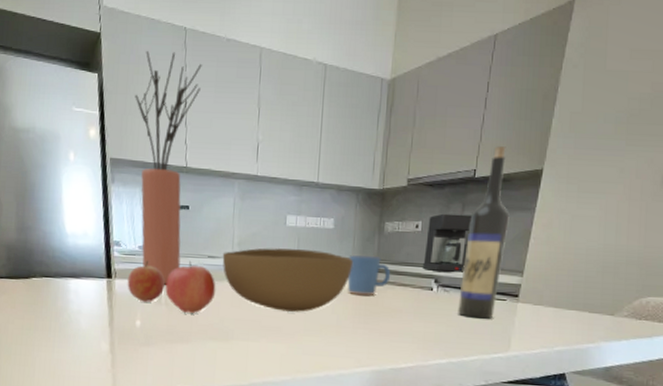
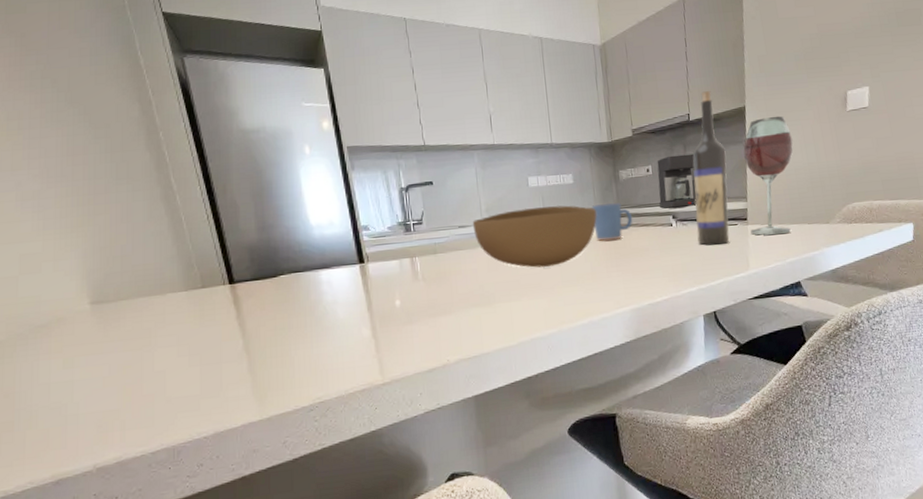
fruit: present [127,260,166,302] -> none [380,240,420,282]
vase: present [135,51,202,285] -> none [364,41,432,261]
apple: present [165,260,216,313] -> none [420,233,472,285]
wineglass: none [520,185,592,319] -> present [743,116,794,235]

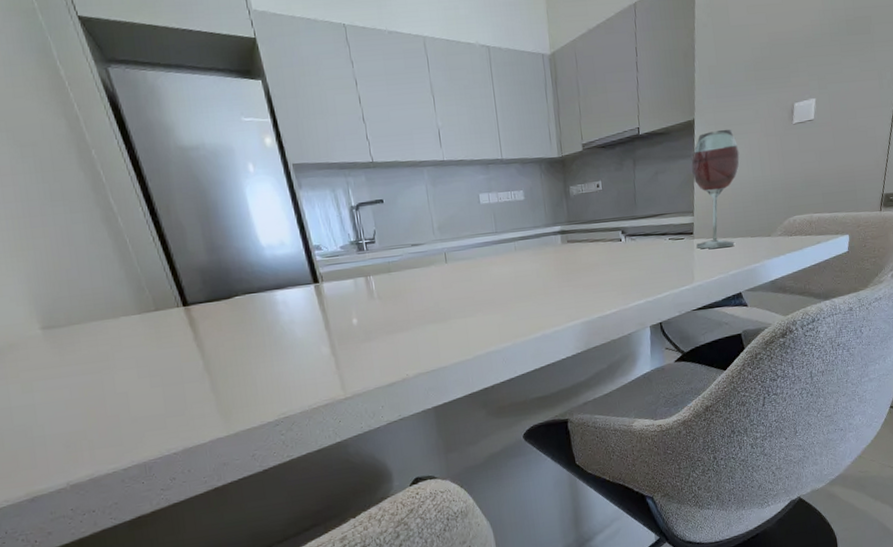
bowl: present [472,205,597,268] -> none [425,222,548,284]
mug: present [591,203,633,241] -> none [543,219,583,257]
coffee maker: present [657,154,697,209] -> none [607,168,645,224]
wine bottle: present [692,91,730,245] -> none [642,103,676,259]

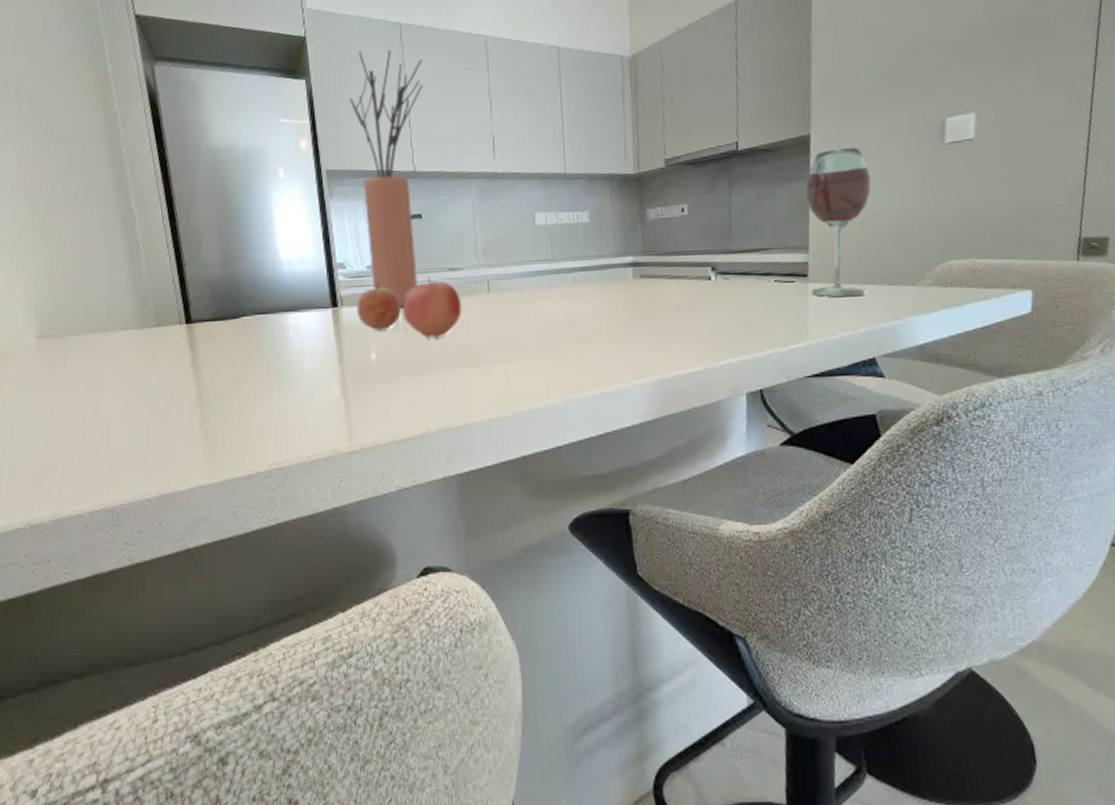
vase: none [305,50,386,280] -> present [349,49,423,308]
fruit: none [335,259,375,300] -> present [356,281,402,331]
apple: none [374,252,426,303] -> present [402,276,462,338]

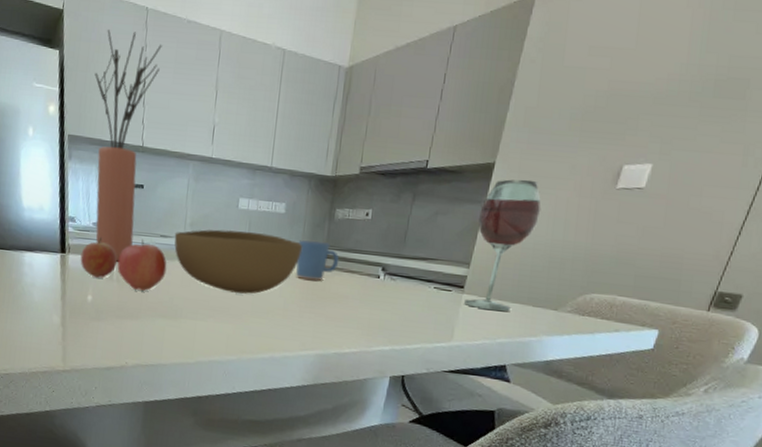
bowl: none [465,249,617,323] -> present [174,229,303,294]
mug: none [611,248,662,295] -> present [295,240,339,281]

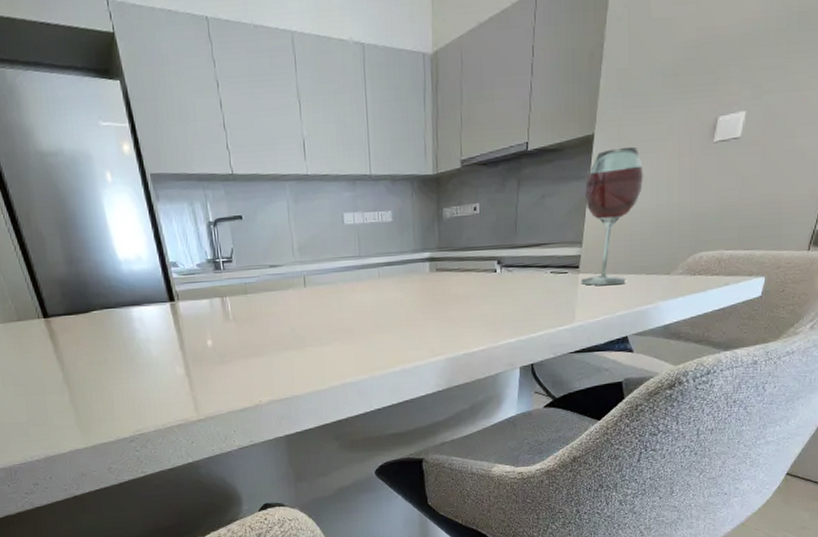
fruit: present [80,237,118,278] -> none [191,278,231,321]
vase: present [94,30,162,262] -> none [164,47,242,301]
apple: present [117,239,167,291] -> none [230,272,283,326]
bowl: present [174,229,303,294] -> none [284,246,416,312]
mug: present [295,240,339,281] -> none [411,245,454,286]

